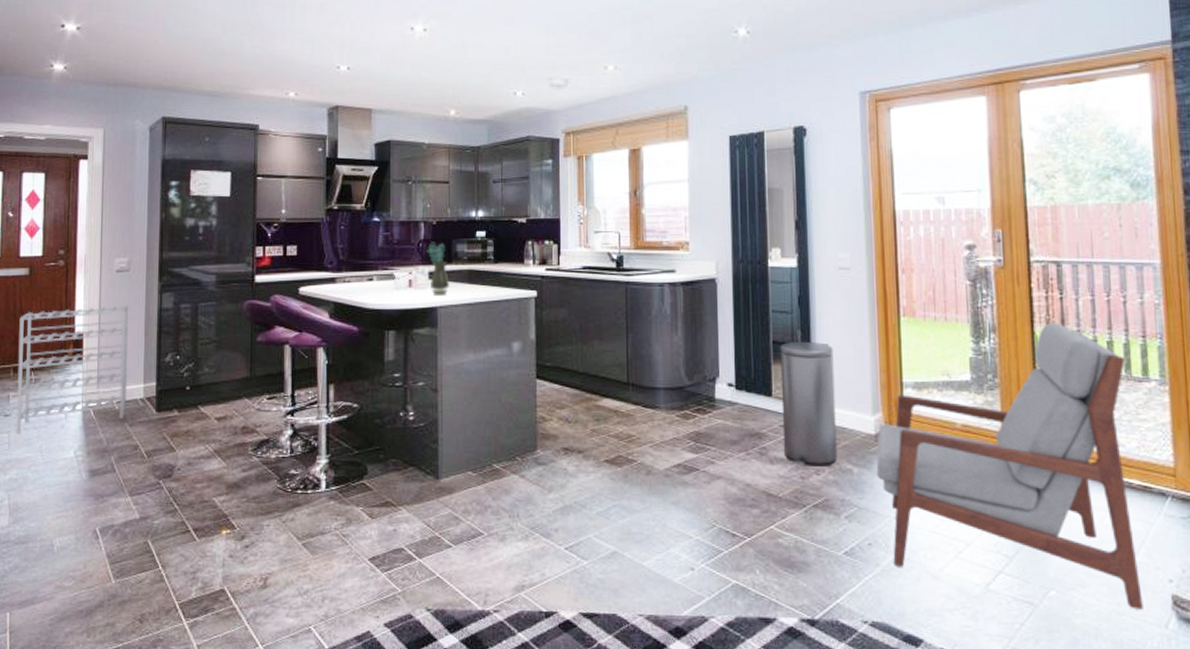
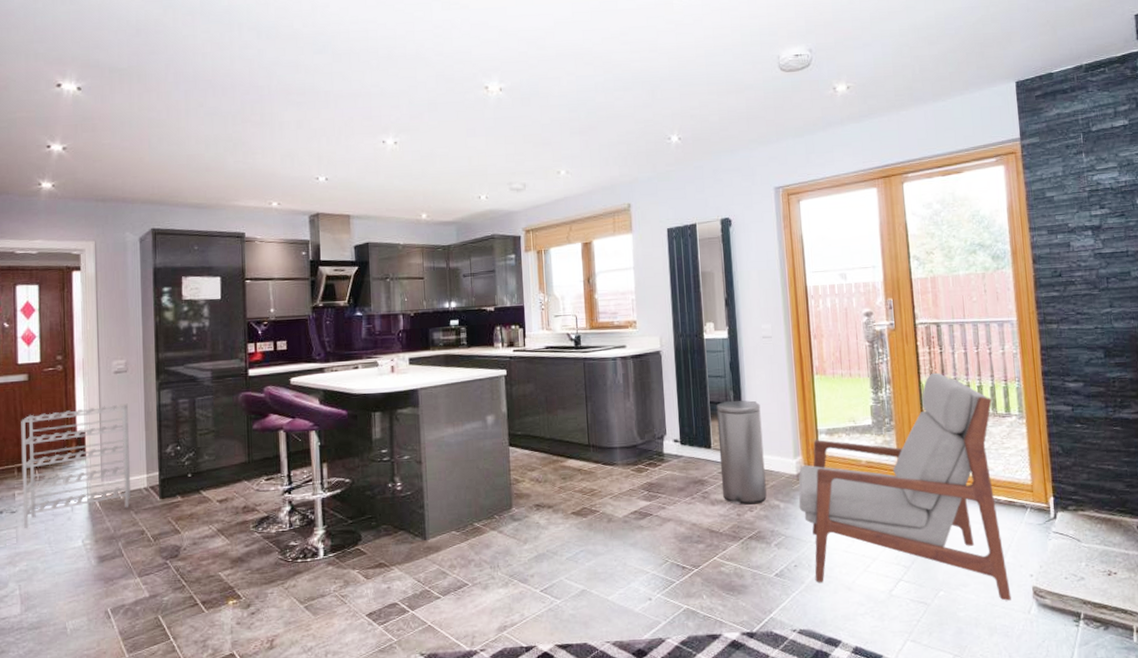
vase: present [427,240,449,297] -> none [406,330,428,380]

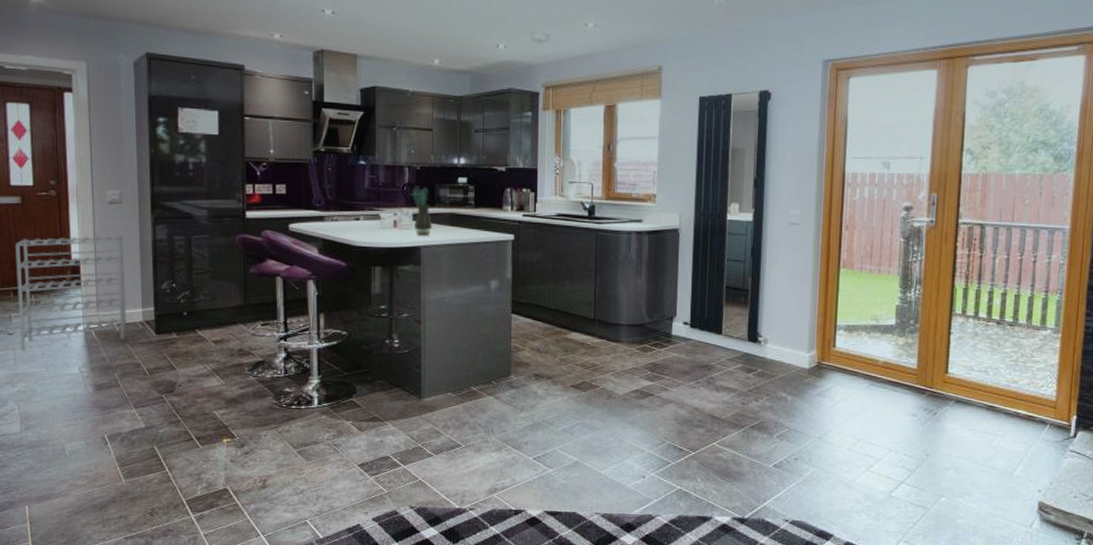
vase: none [406,330,428,380] -> present [411,184,432,237]
pedal bin: present [716,400,767,505] -> none [728,287,779,395]
armchair: present [798,372,1011,601] -> none [806,276,1028,513]

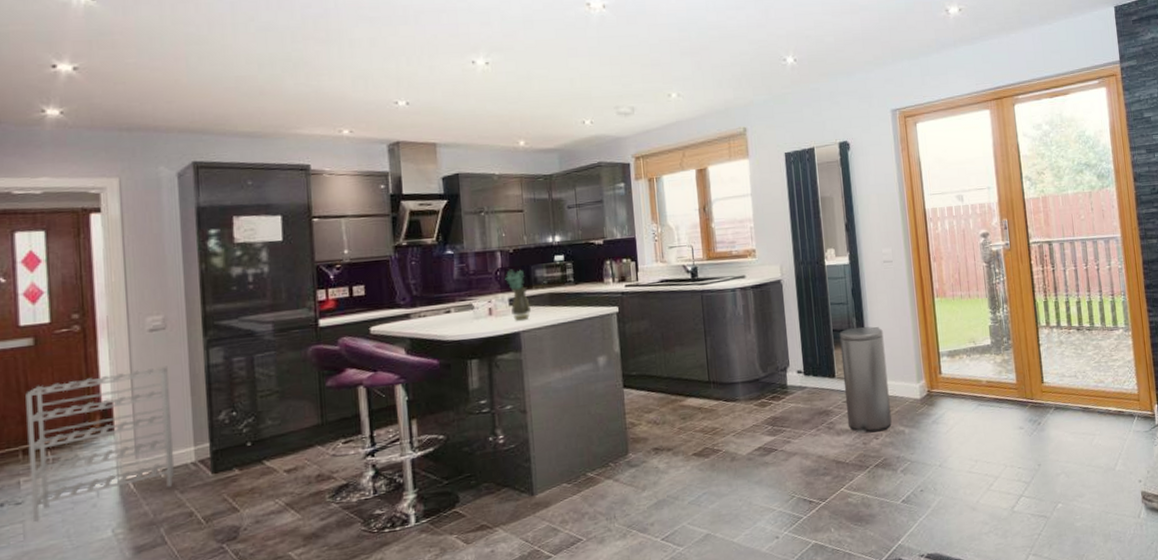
pedal bin: none [728,287,779,395] -> present [839,326,892,433]

